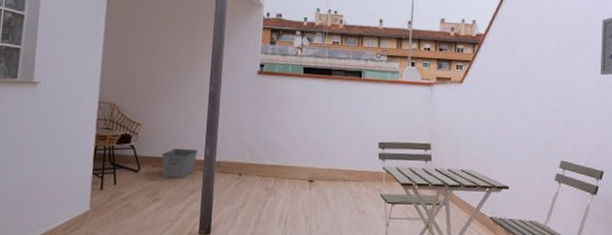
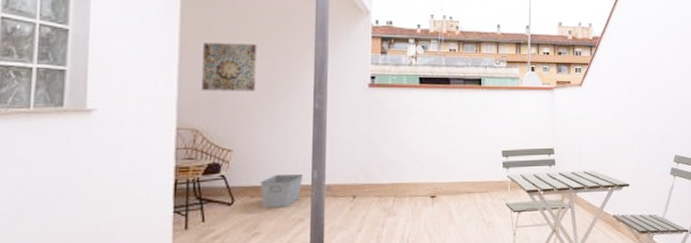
wall art: none [120,29,166,74] -> present [202,43,257,92]

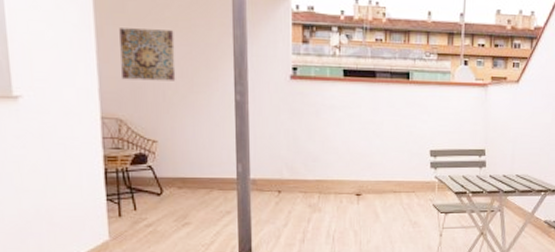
storage bin: present [260,173,304,208] -> none [186,166,229,199]

